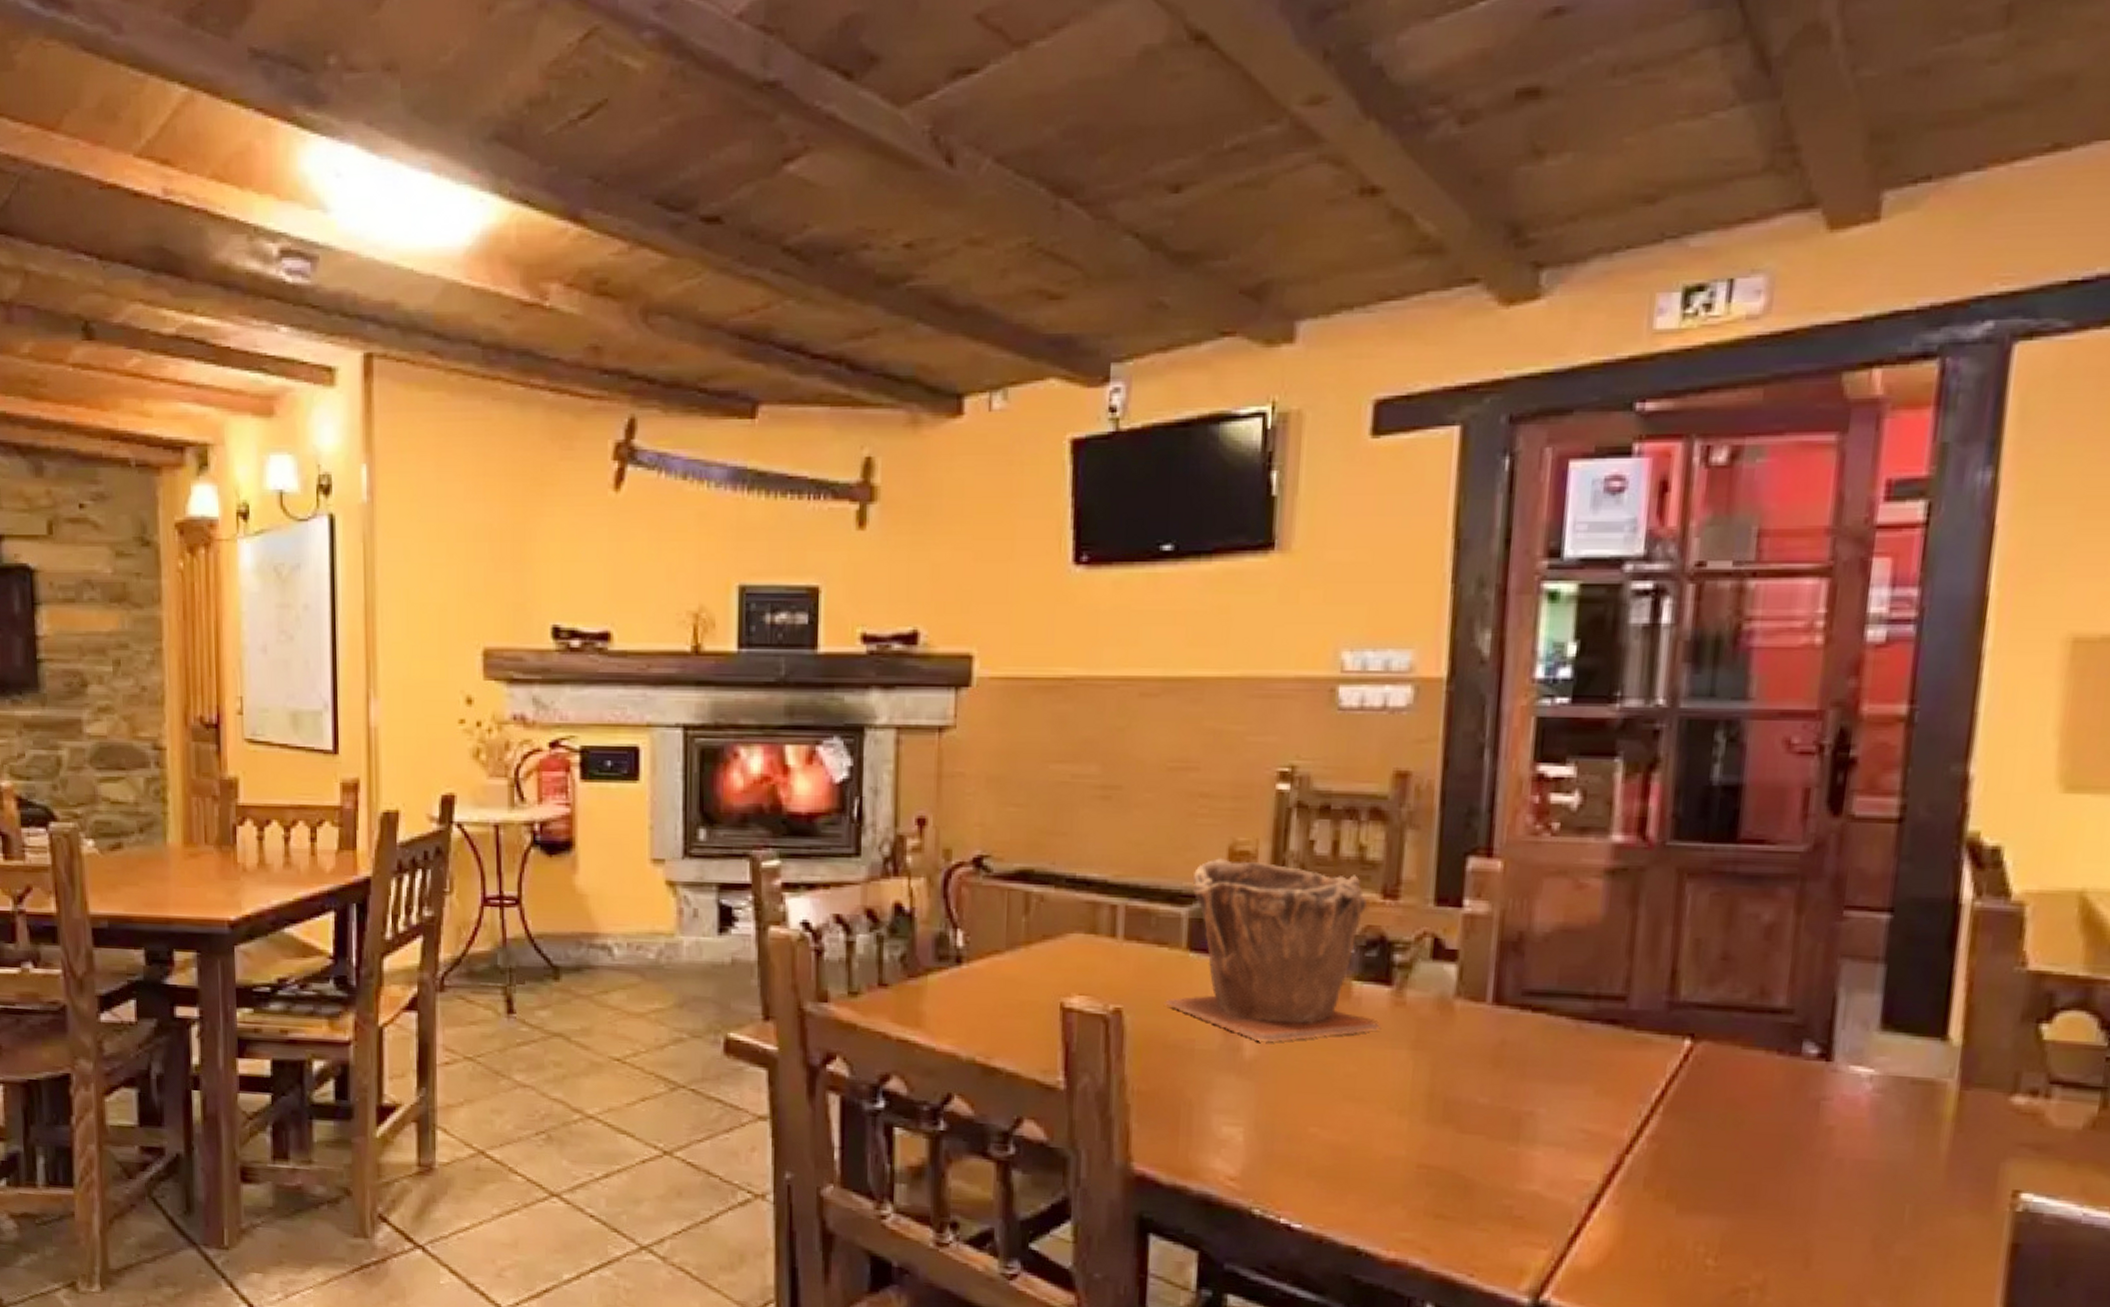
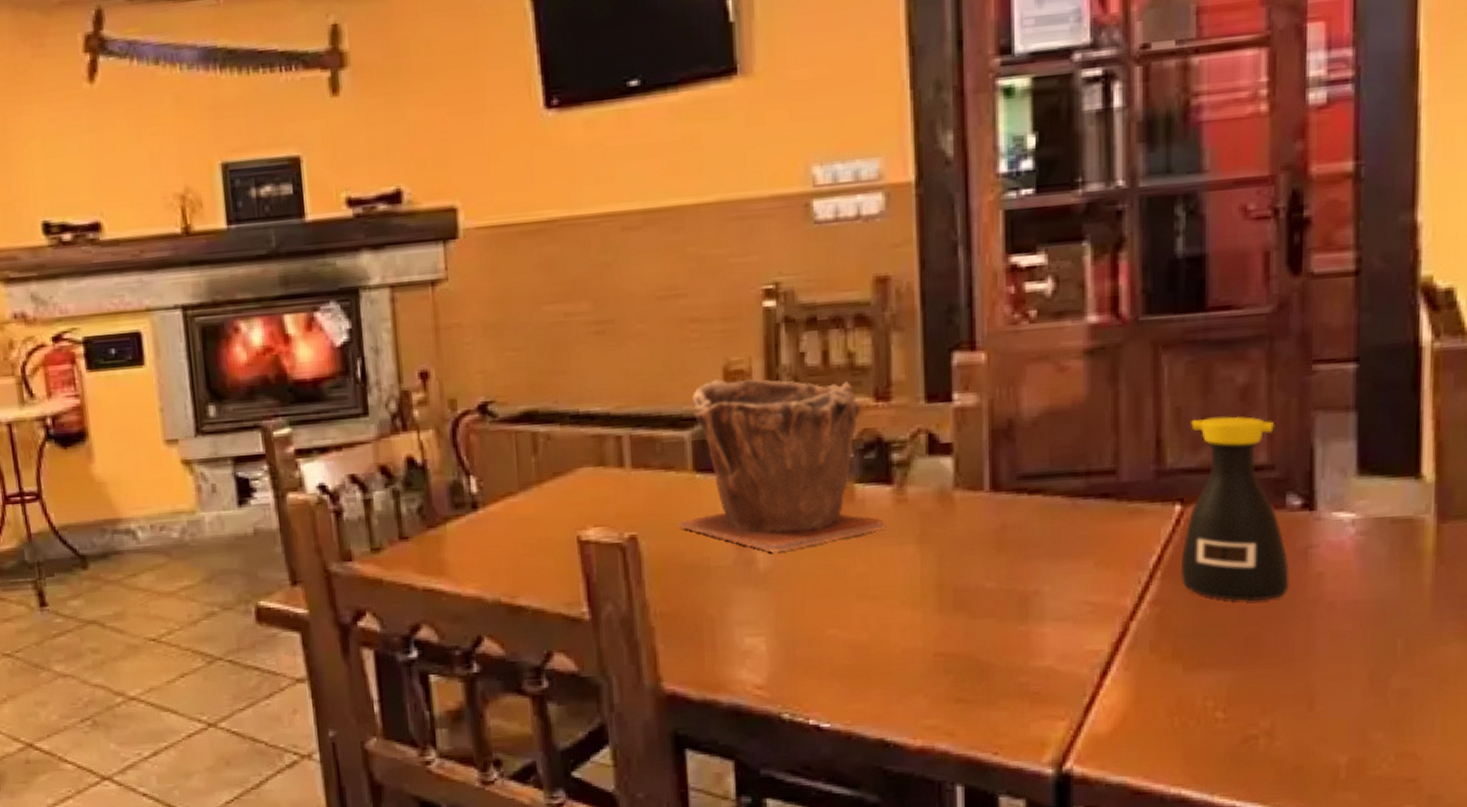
bottle: none [1684,953,1799,1149] -> present [1180,416,1290,601]

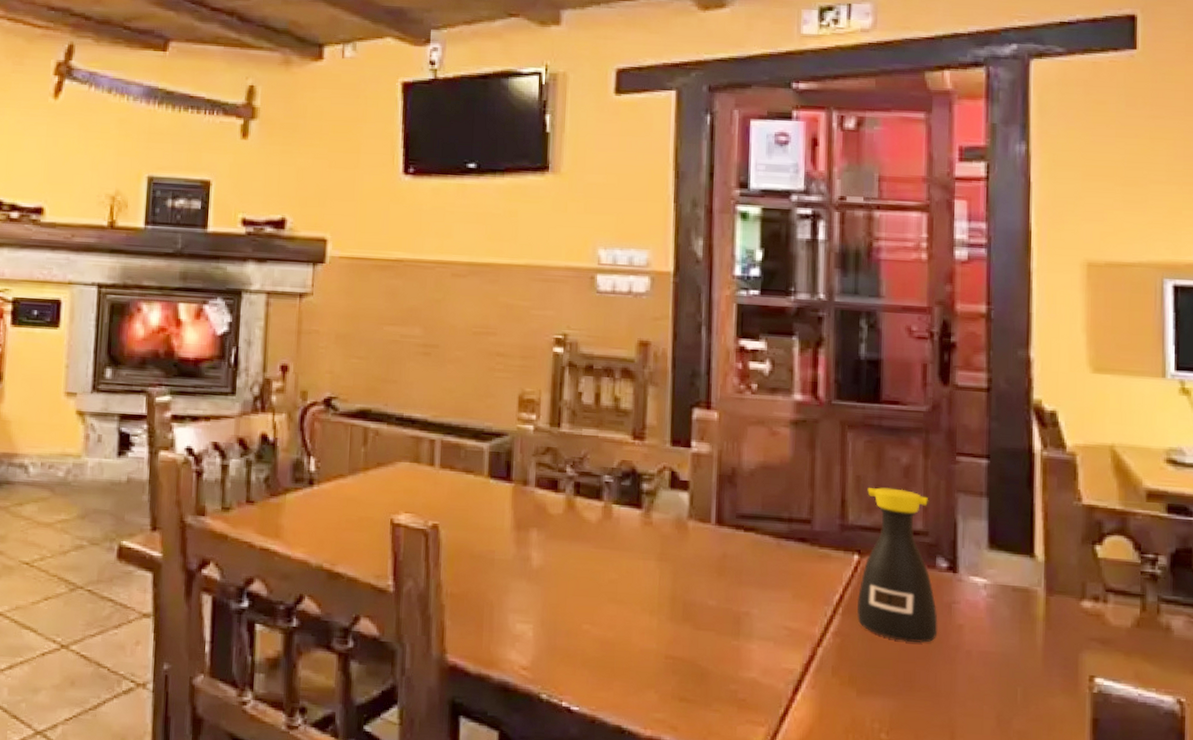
plant pot: present [676,379,885,552] -> none [470,404,634,554]

